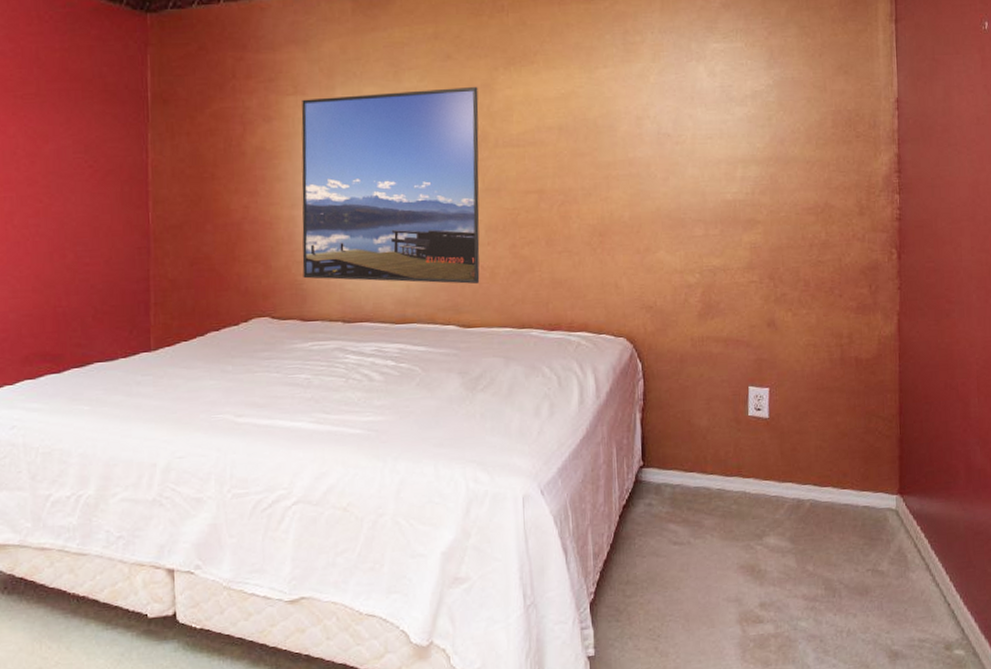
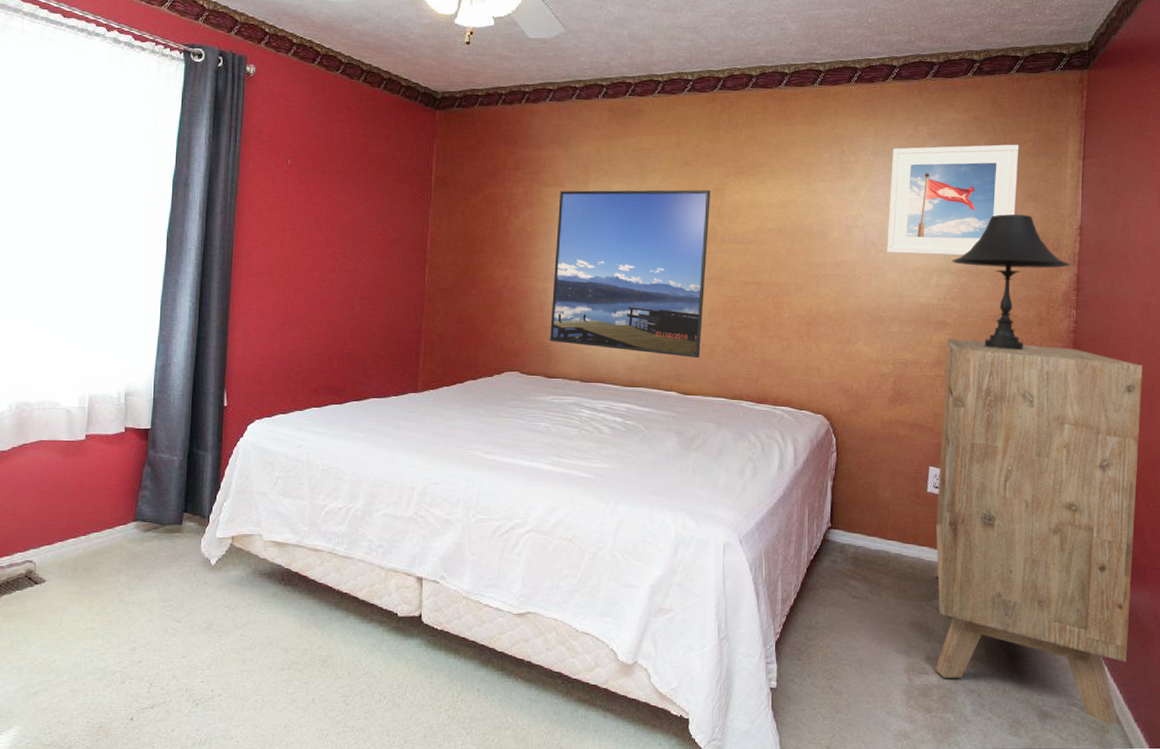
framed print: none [682,10,825,145] -> present [887,144,1019,256]
table lamp: none [757,90,889,246] -> present [951,214,1070,350]
dresser: none [758,237,981,659] -> present [933,338,1143,725]

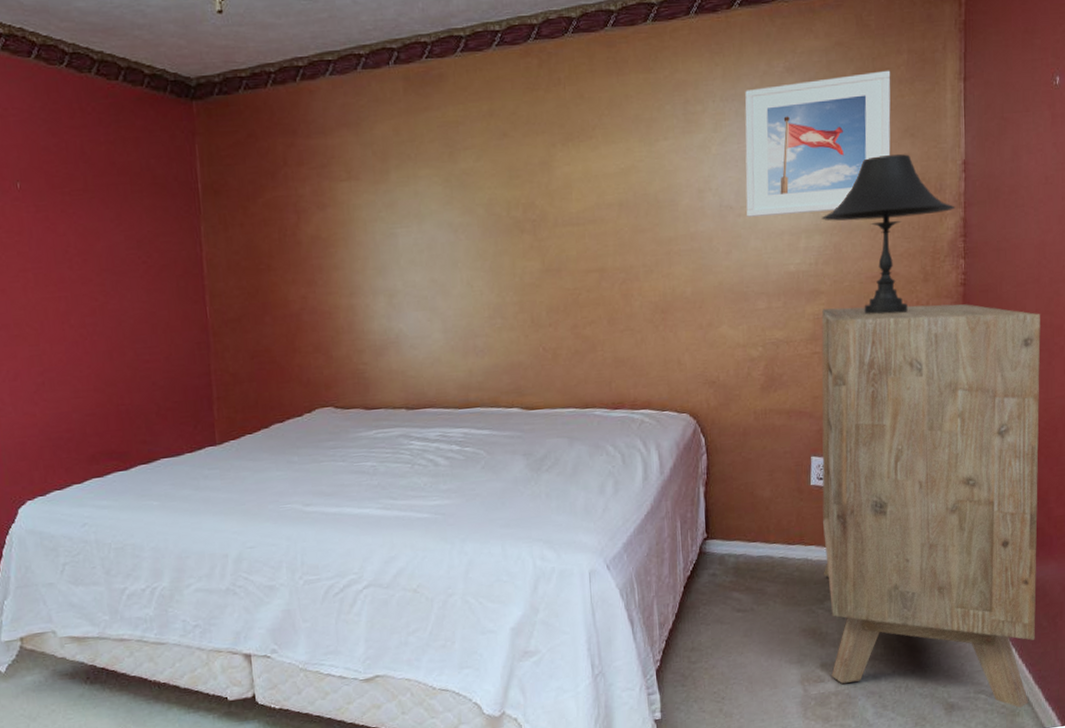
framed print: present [550,189,711,359] -> none [356,165,542,368]

